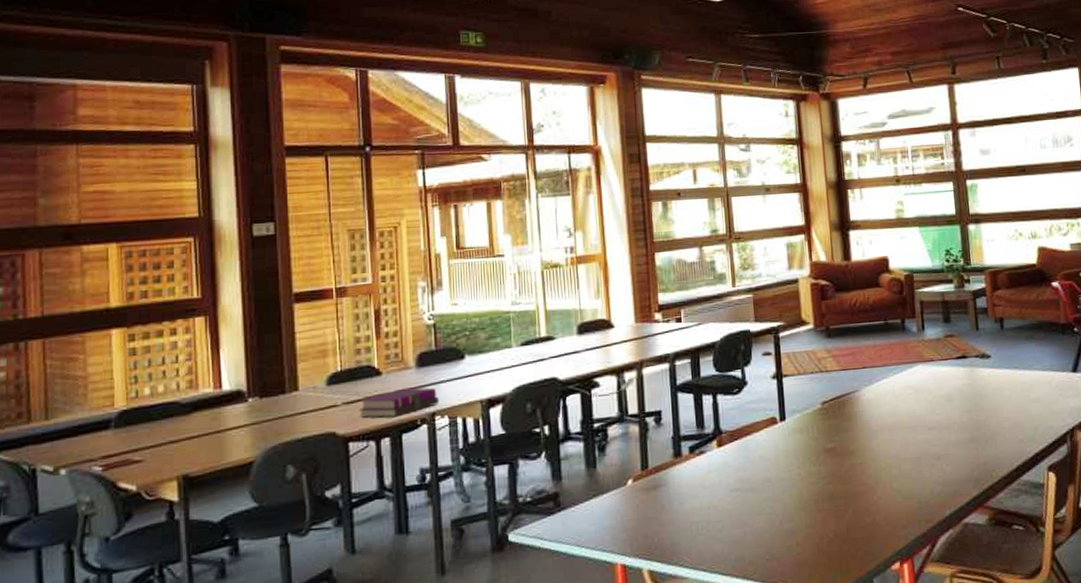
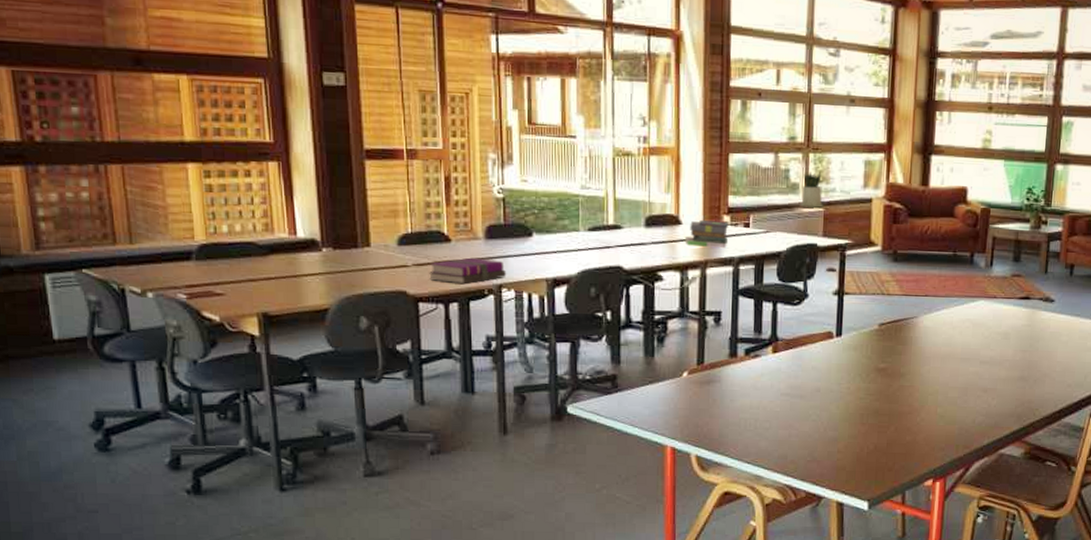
books: none [618,319,662,348] -> present [684,220,729,249]
planter: none [728,260,752,296] -> present [800,172,824,209]

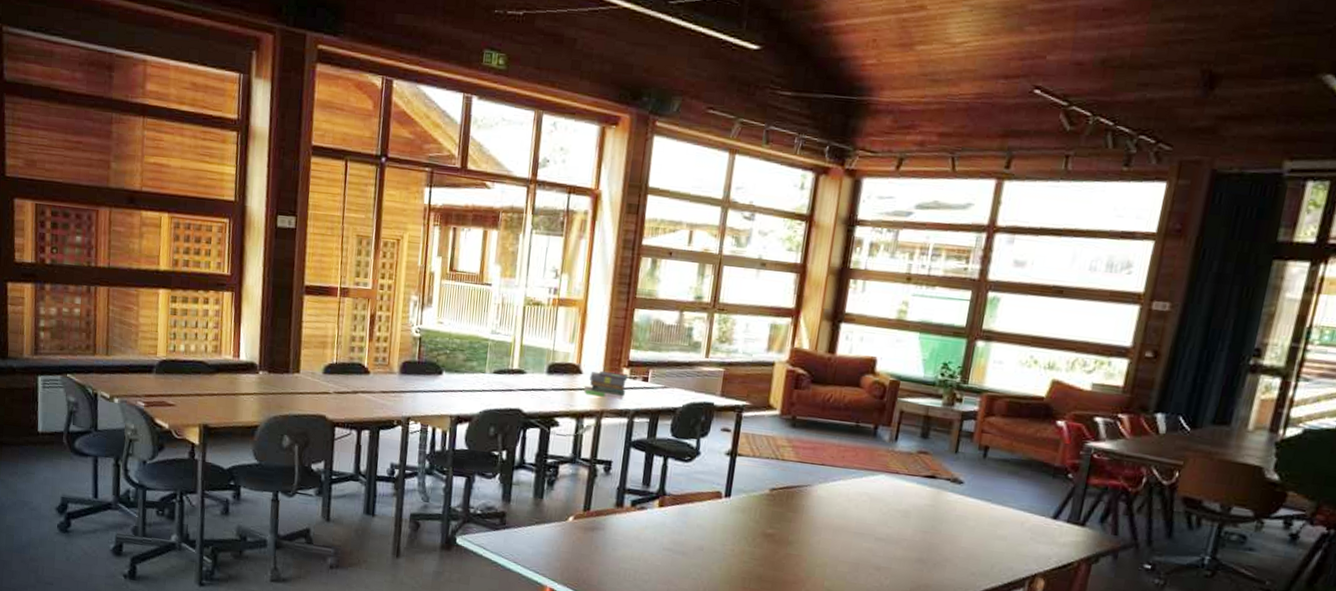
notebook: present [429,257,506,285] -> none [347,389,415,414]
planter: present [800,172,824,209] -> none [700,331,725,368]

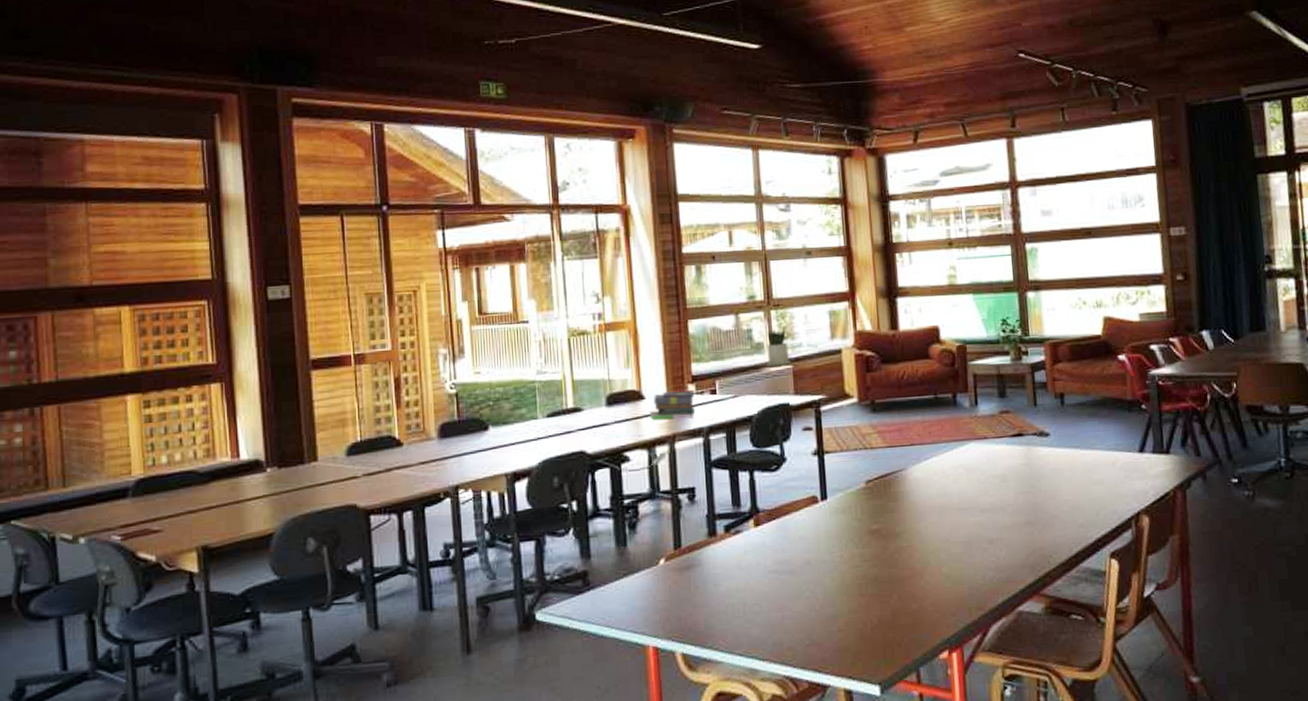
planter: none [700,331,725,368] -> present [766,328,792,367]

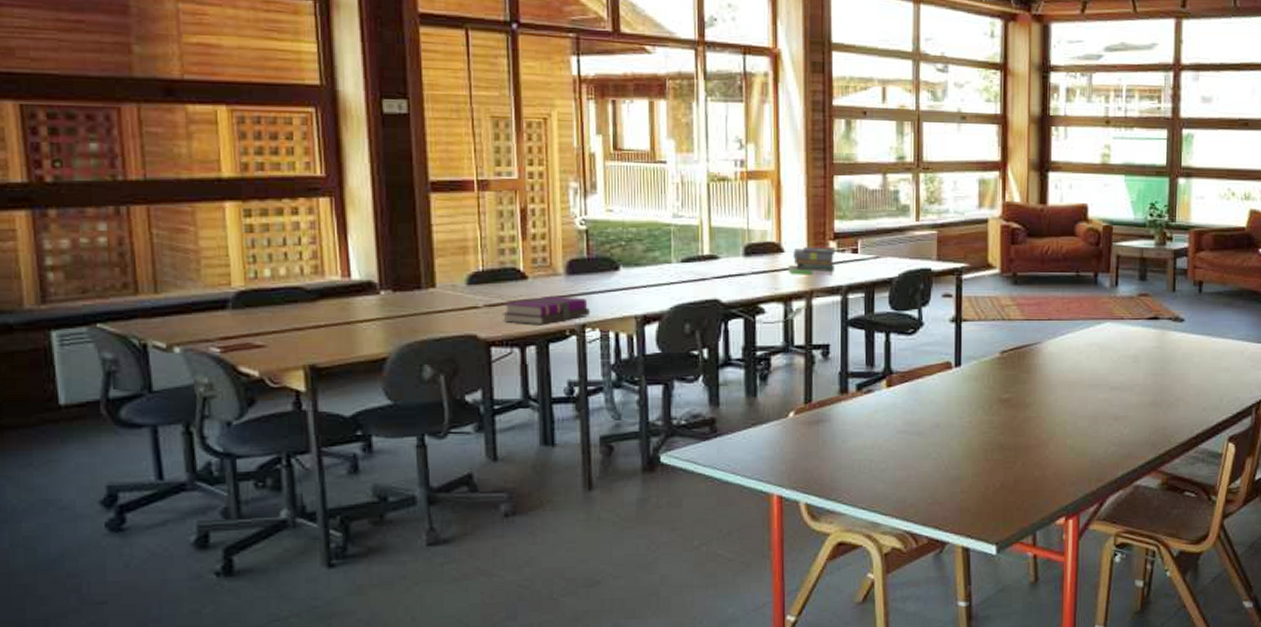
notebook: none [380,459,462,491] -> present [503,295,590,326]
planter: present [766,328,792,367] -> none [911,193,937,231]

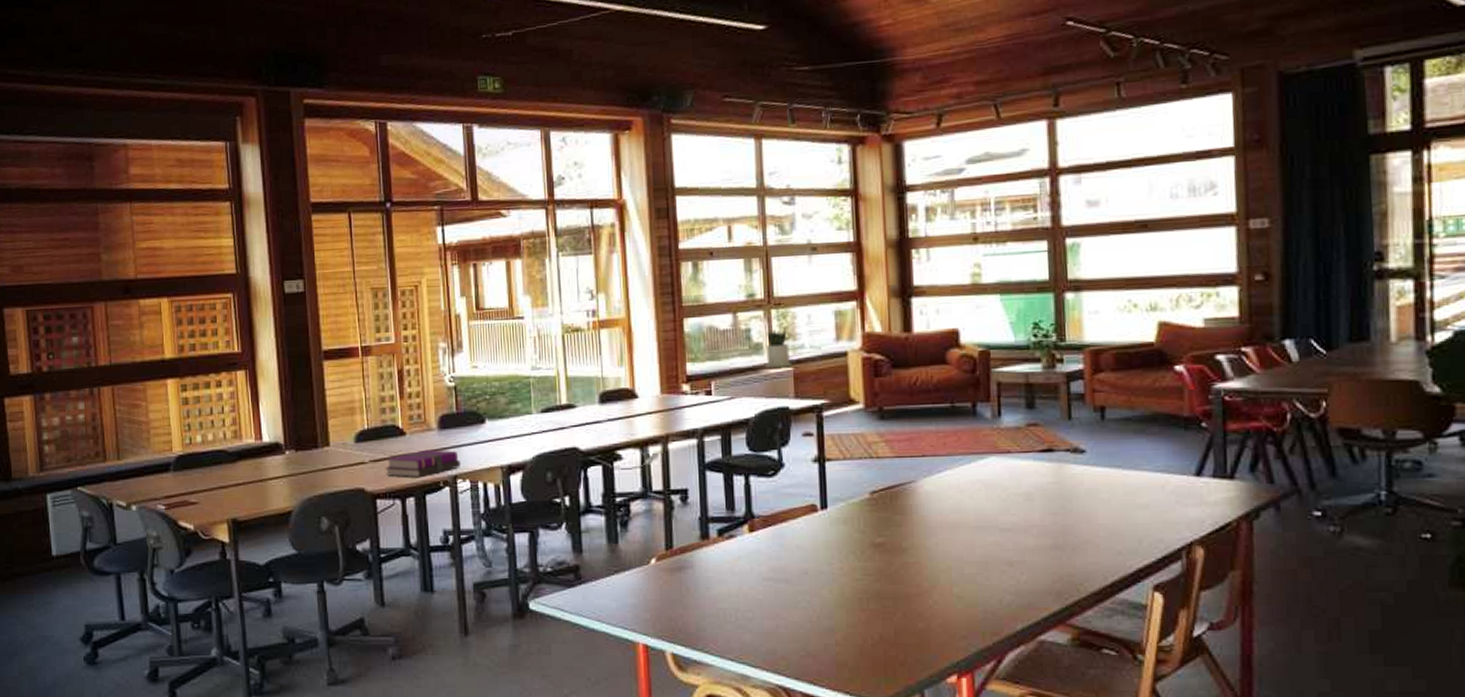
books: present [787,247,836,277] -> none [642,391,690,421]
planter: none [911,193,937,231] -> present [765,329,793,369]

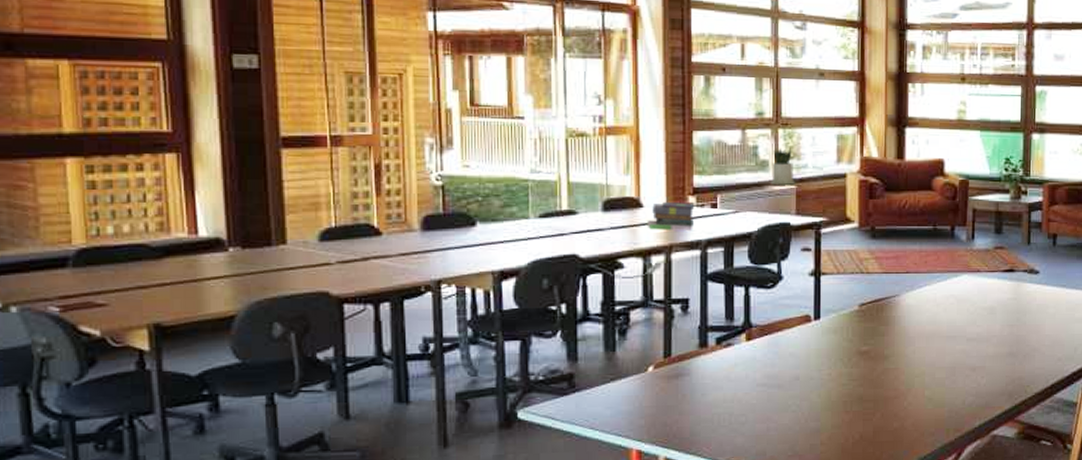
notebook: present [386,449,460,478] -> none [356,251,446,282]
books: none [642,391,690,421] -> present [646,202,695,232]

